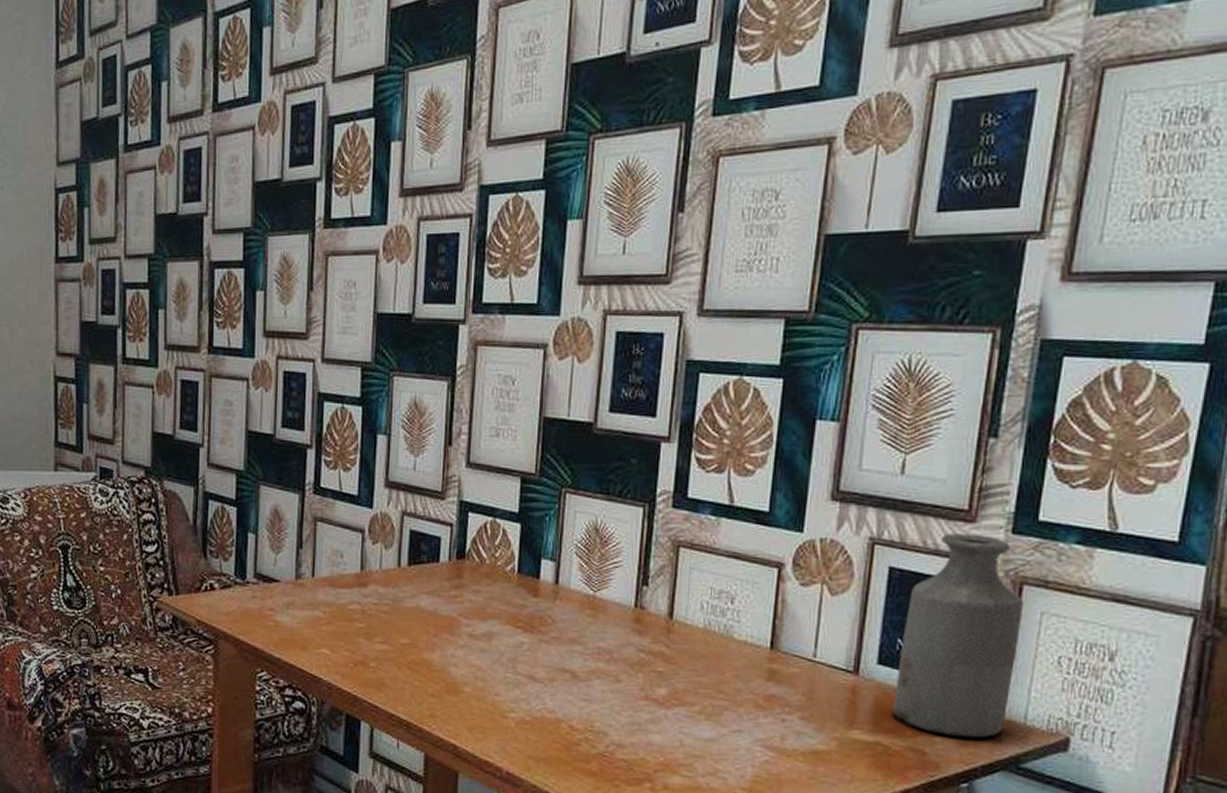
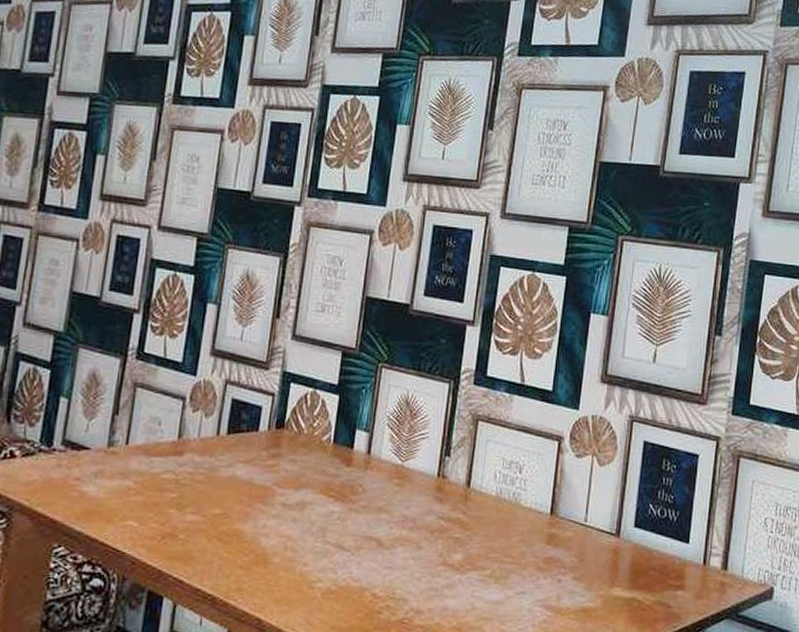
bottle: present [892,533,1024,739] -> none [645,413,741,591]

